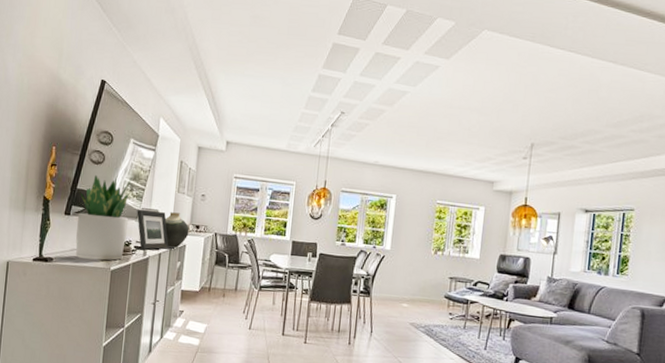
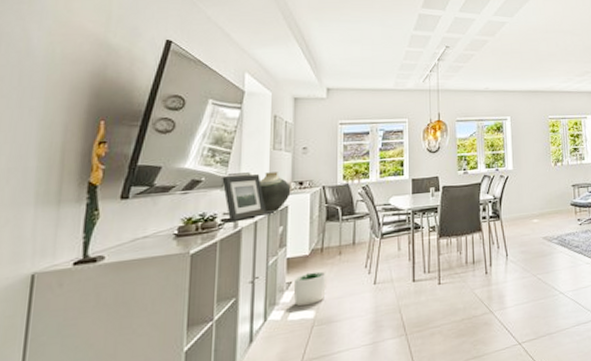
planter: present [75,174,132,261] -> none [138,141,213,248]
planter: none [184,306,211,334] -> present [294,271,326,307]

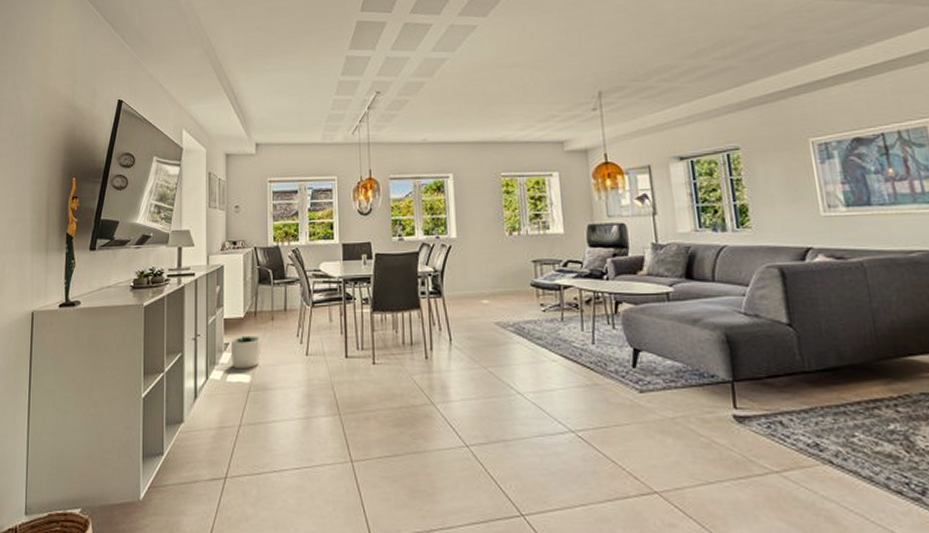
picture frame: present [222,174,267,222] -> none [167,231,205,279]
vase: present [260,172,291,214] -> none [198,230,226,272]

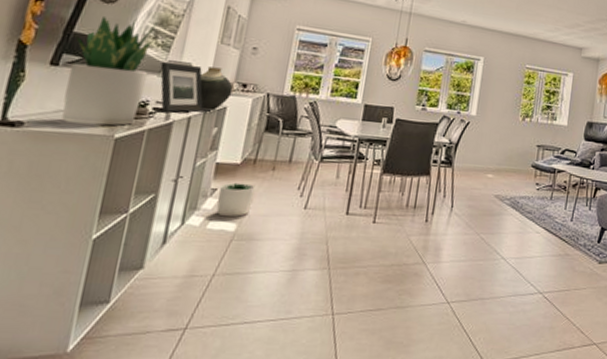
planter: none [103,197,158,297] -> present [61,17,157,126]
picture frame: none [167,231,205,279] -> present [160,61,203,113]
vase: none [198,230,226,272] -> present [200,66,233,112]

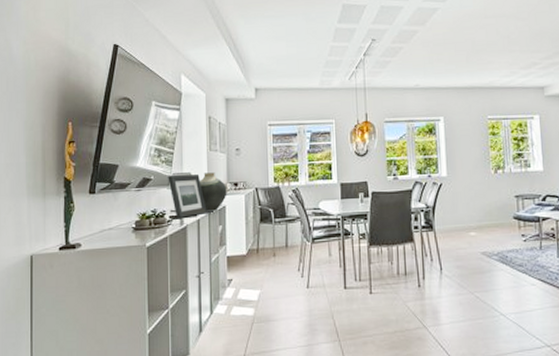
planter: present [61,17,157,126] -> none [102,141,159,239]
planter: present [216,182,256,217] -> none [235,271,263,303]

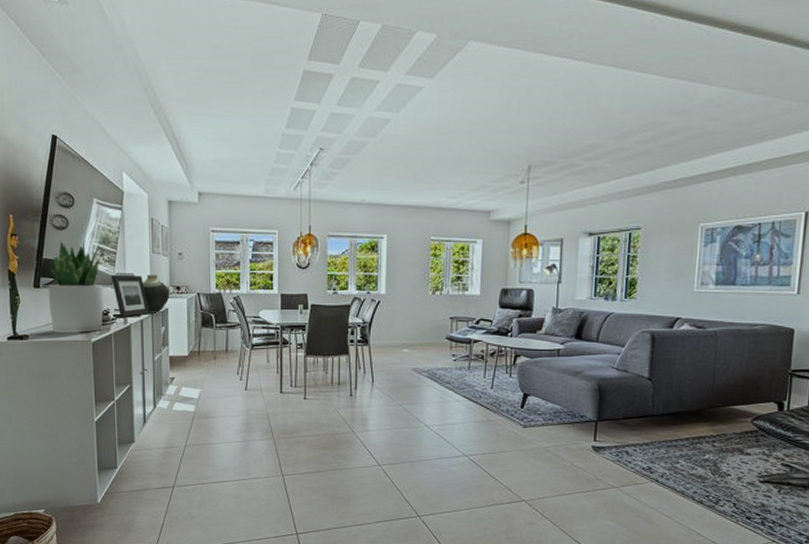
planter: none [102,141,159,239] -> present [45,239,104,333]

